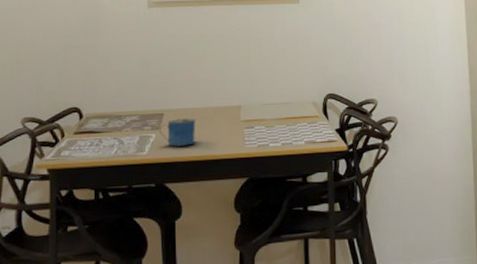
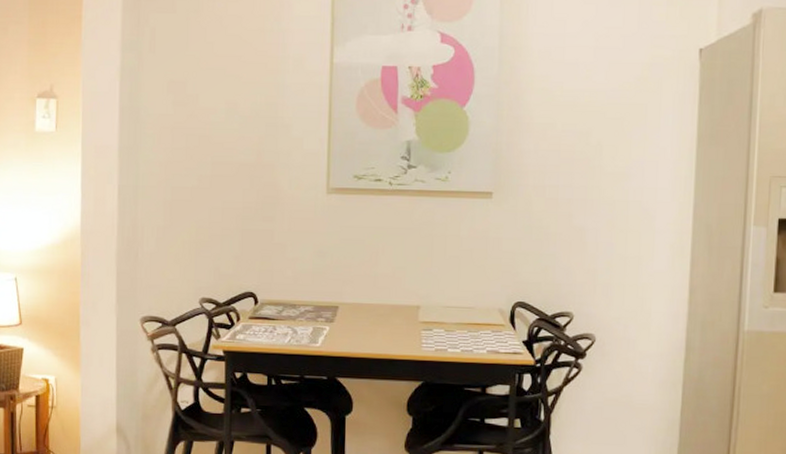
mug: present [158,118,196,147] -> none [332,313,372,342]

